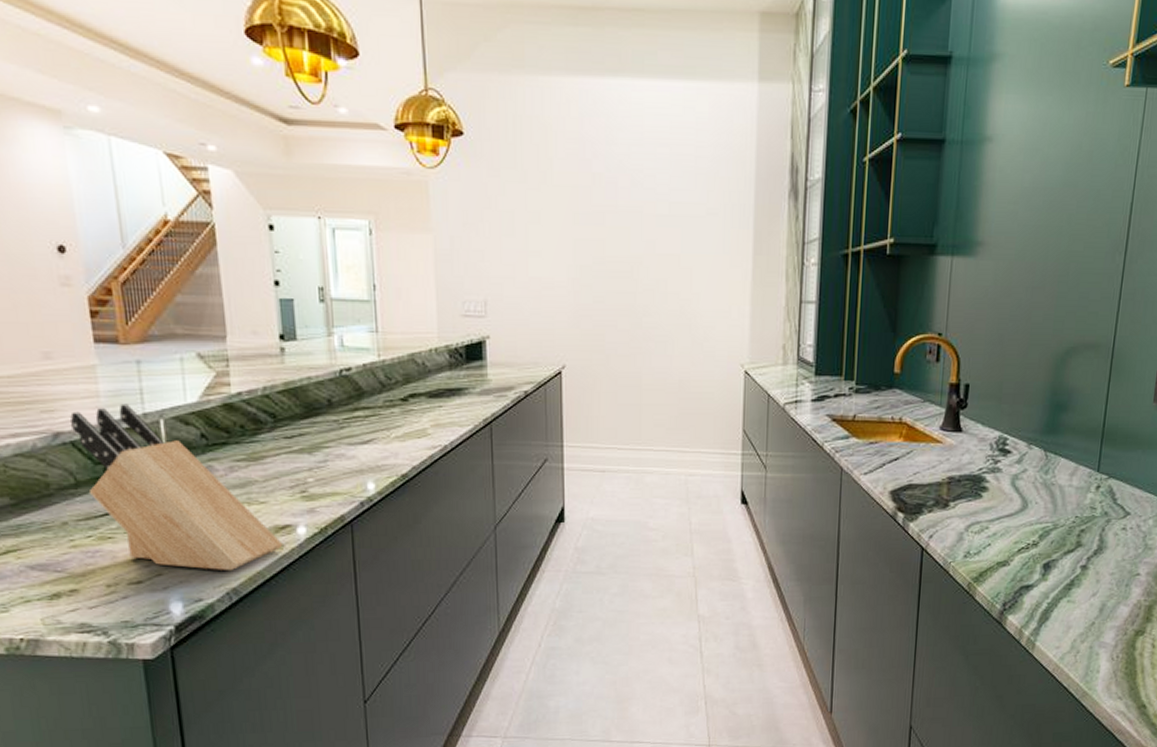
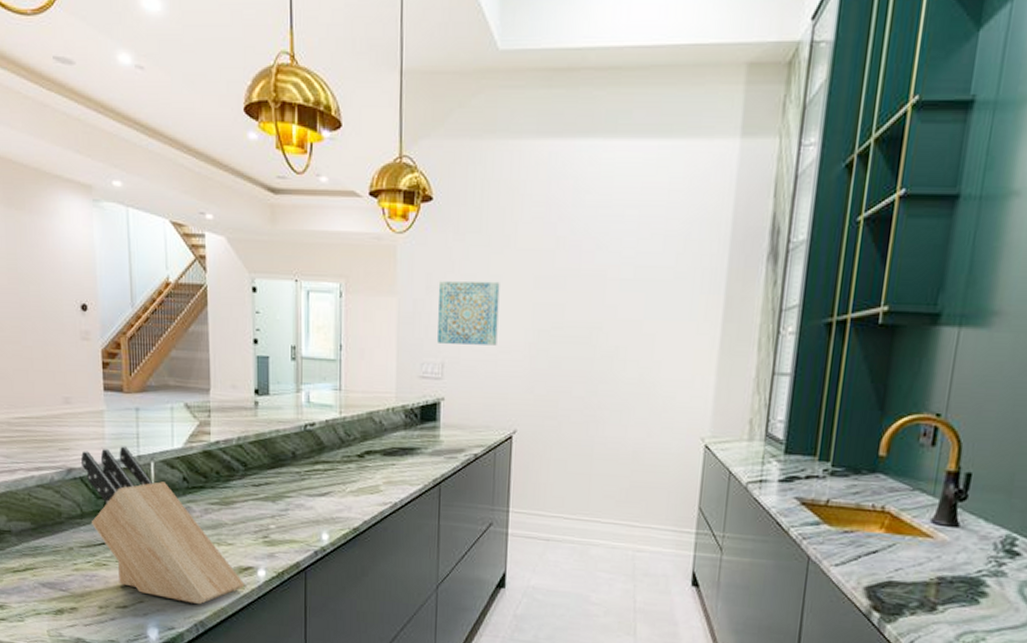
wall art: none [475,217,540,282] -> present [437,280,500,345]

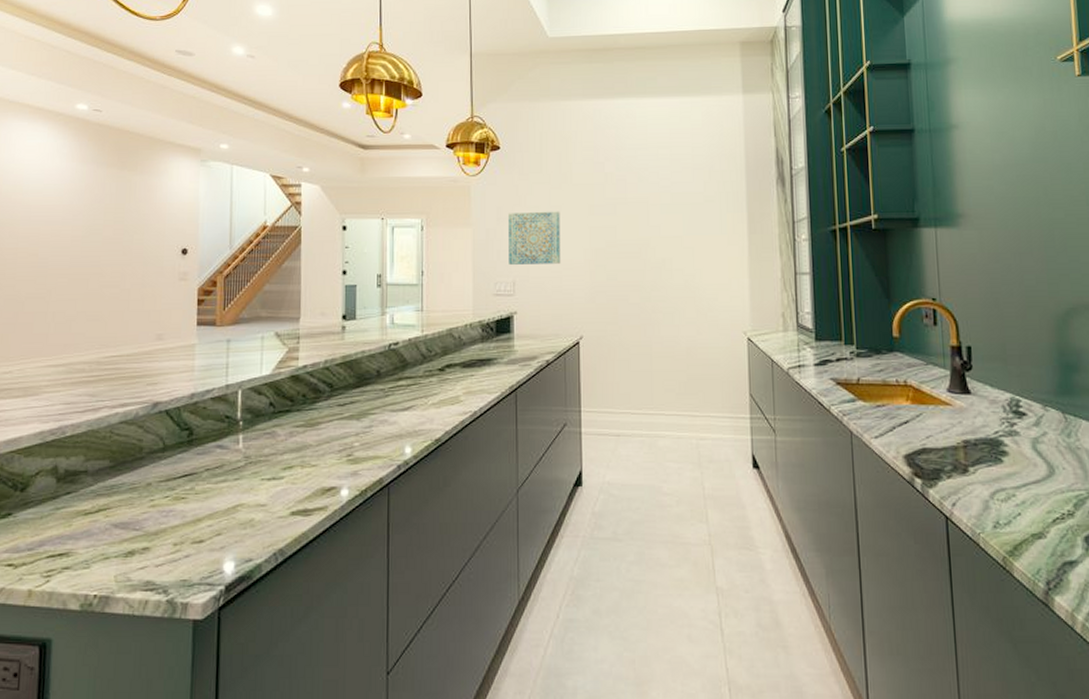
knife block: present [81,446,245,605] -> none [168,377,327,532]

